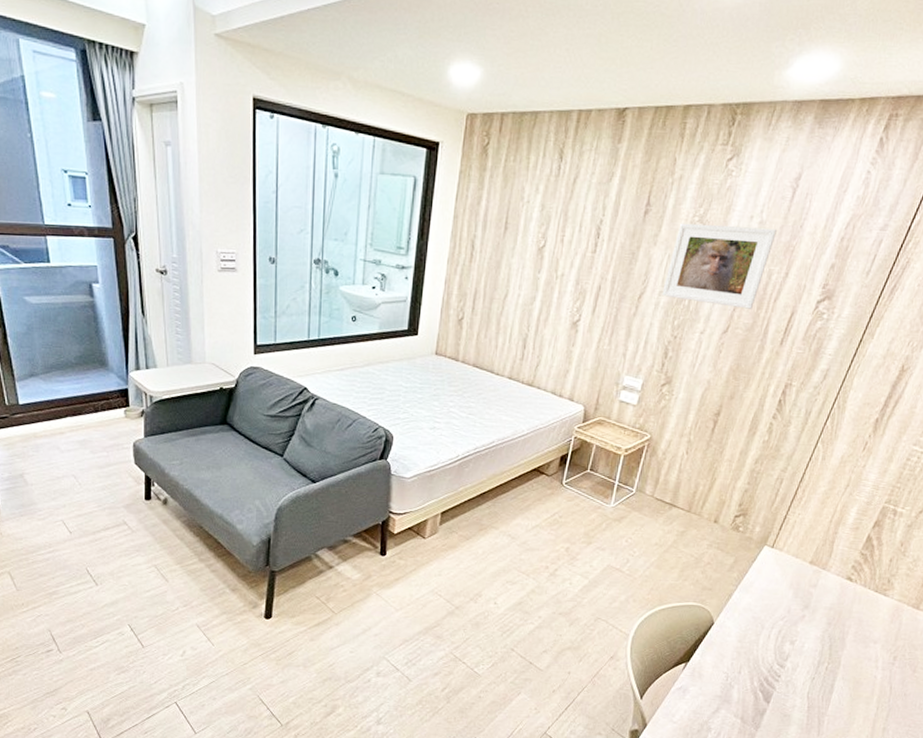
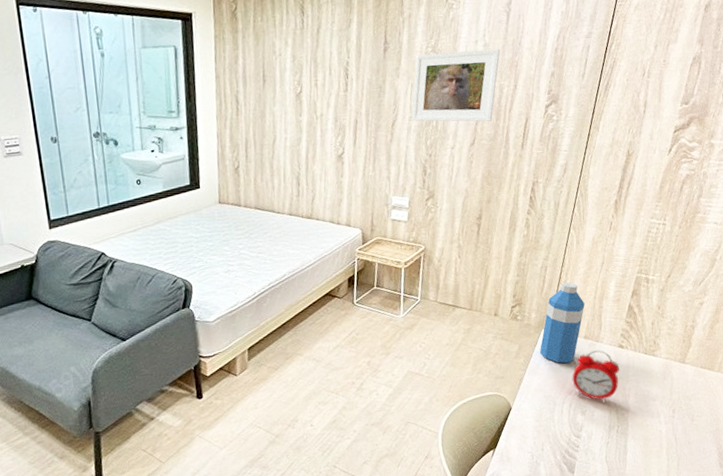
water bottle: none [756,498,818,587] -> present [539,281,585,364]
alarm clock: none [787,578,843,637] -> present [572,350,619,404]

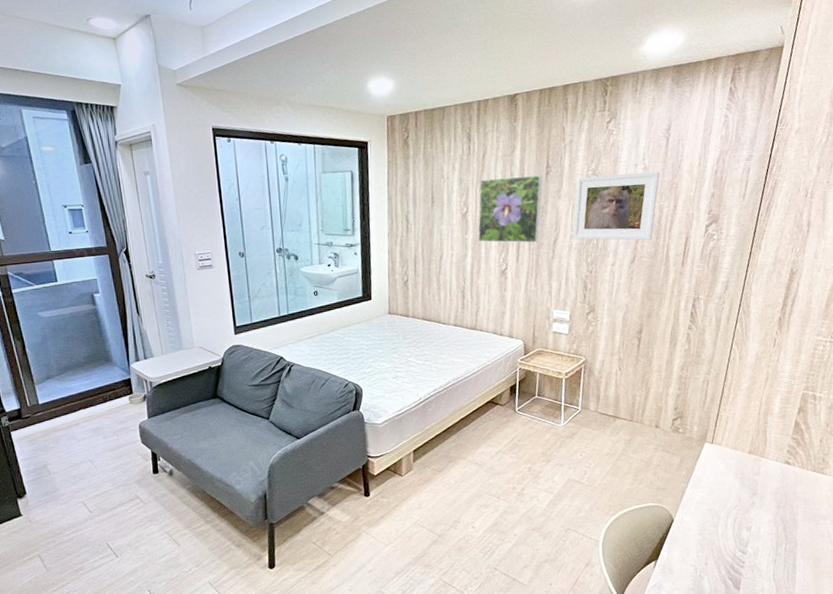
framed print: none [313,52,380,126] -> present [478,175,542,243]
water bottle: present [539,281,585,364] -> none [702,396,749,478]
alarm clock: present [572,350,619,404] -> none [736,465,786,520]

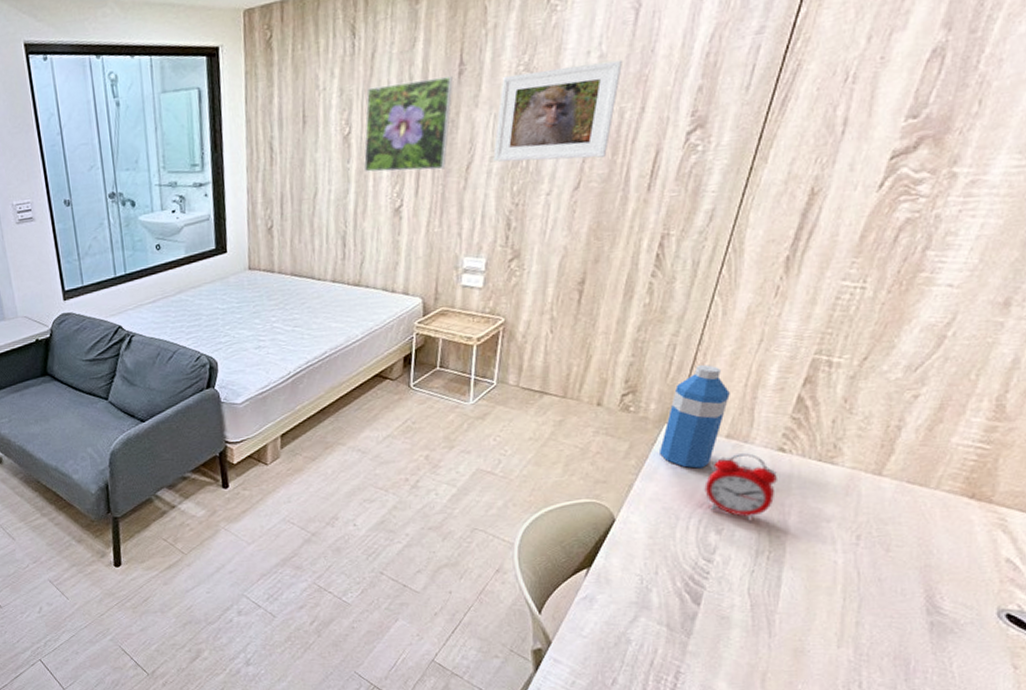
water bottle: none [702,396,749,478] -> present [658,364,730,469]
alarm clock: none [736,465,786,520] -> present [704,453,777,522]

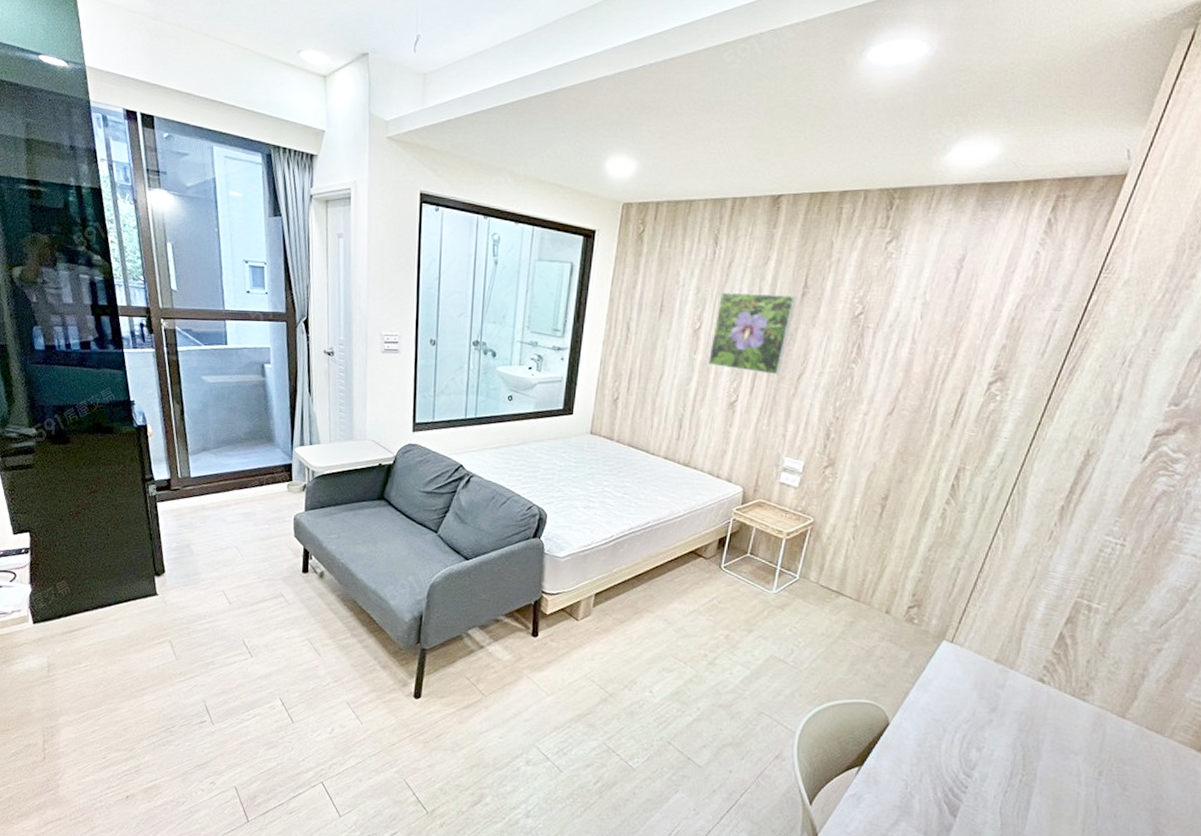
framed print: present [493,59,624,162] -> none [822,304,943,390]
water bottle: present [658,364,730,469] -> none [934,590,1002,687]
alarm clock: present [704,453,777,522] -> none [971,678,1035,744]

